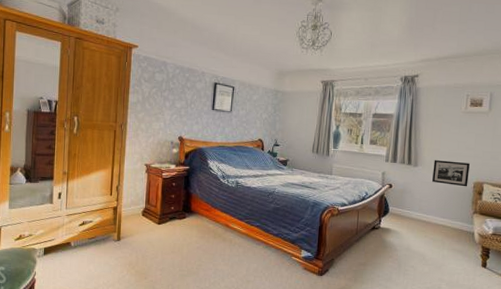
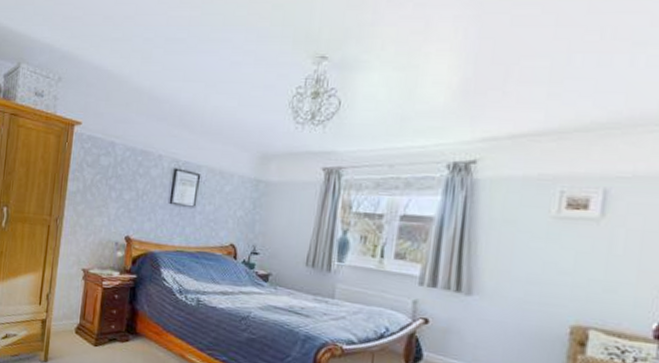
picture frame: present [432,160,470,187] -> none [496,287,564,332]

